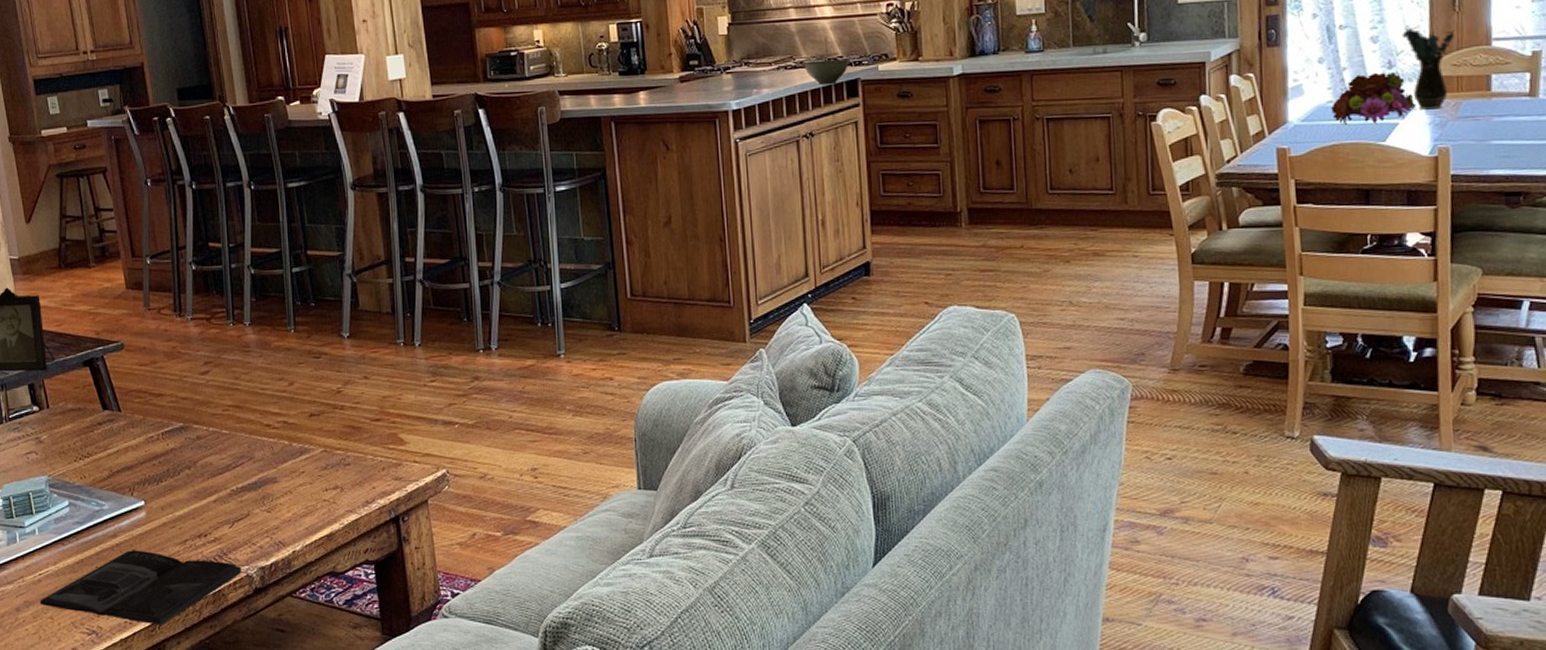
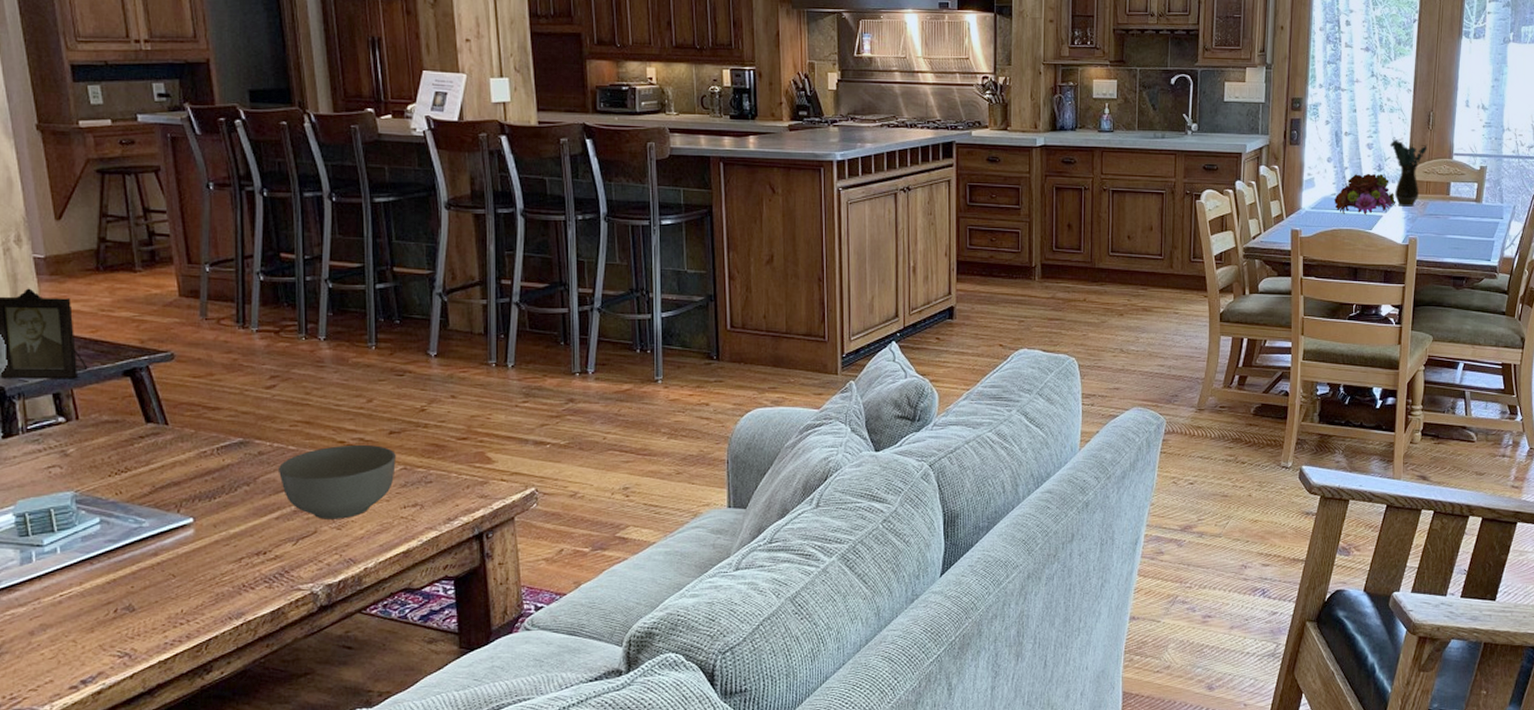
magazine: present [39,550,242,625] -> none [59,569,306,645]
bowl: none [214,427,317,502] -> present [277,444,396,519]
bowl: present [804,58,849,86] -> none [905,122,946,145]

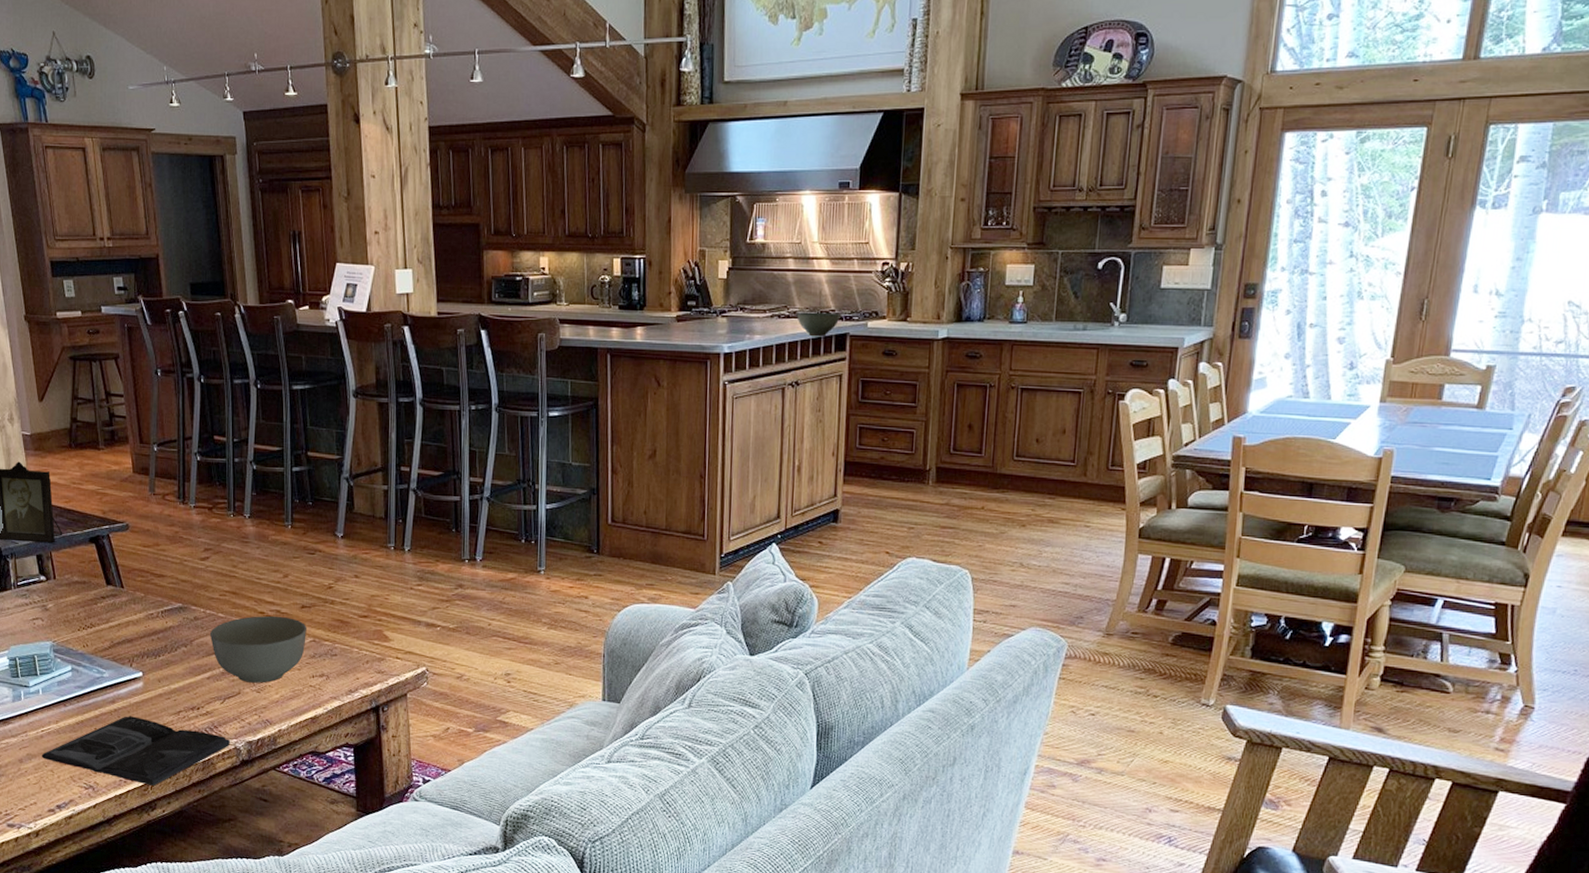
magazine: none [59,569,306,645] -> present [41,716,231,786]
bowl: none [905,122,946,145] -> present [796,312,841,337]
flower bouquet: present [1334,173,1396,214] -> none [1290,371,1370,421]
vase: present [1390,137,1428,207] -> none [1367,329,1418,413]

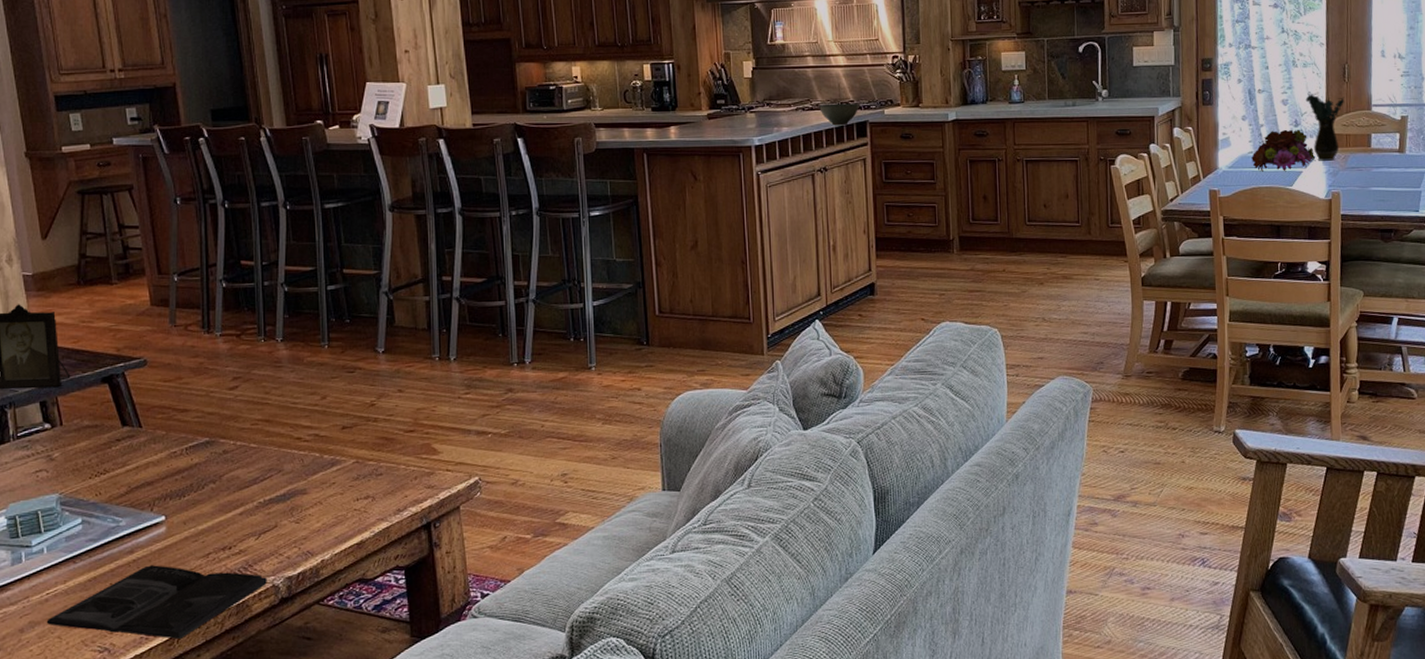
bowl: present [209,615,307,683] -> none [241,440,349,514]
flower bouquet: none [1290,371,1370,421] -> present [1252,129,1316,172]
vase: none [1367,329,1418,413] -> present [1305,92,1345,161]

